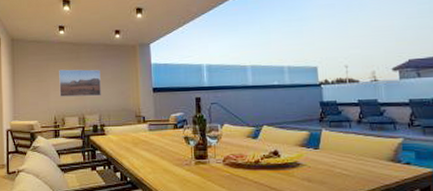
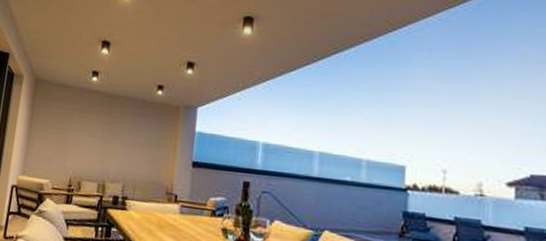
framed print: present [59,69,101,97] -> none [80,123,133,162]

